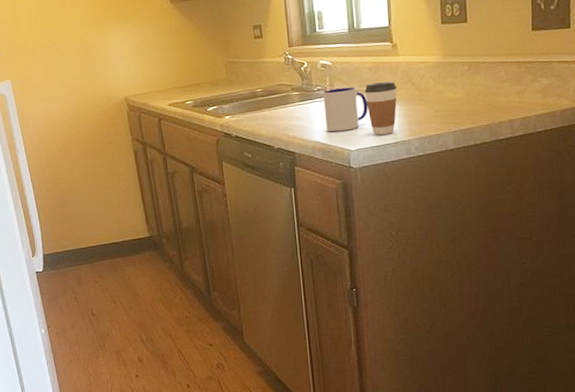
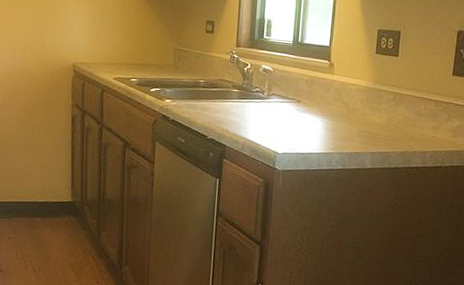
mug: present [322,87,368,132] -> none [258,93,300,135]
coffee cup: present [364,81,397,135] -> none [298,94,328,144]

